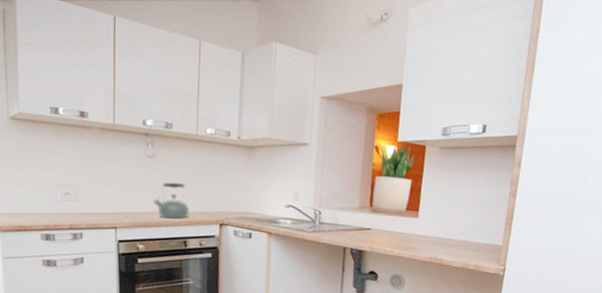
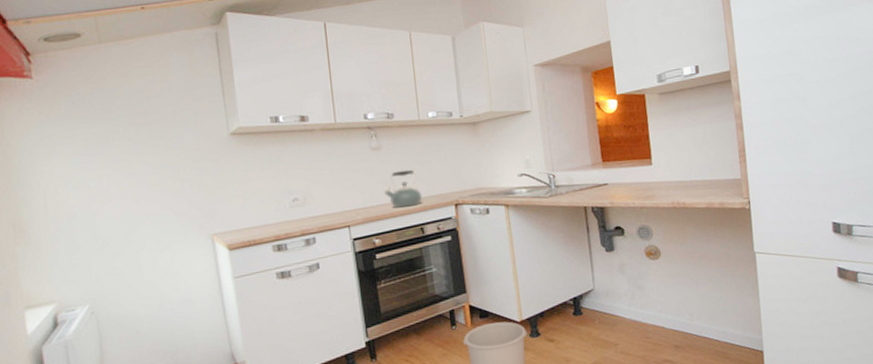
planter: present [372,142,415,215] -> none [601,95,640,167]

